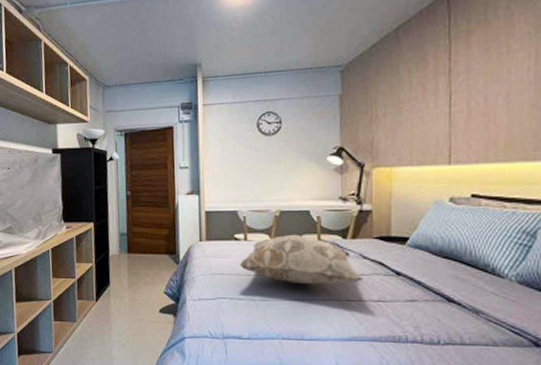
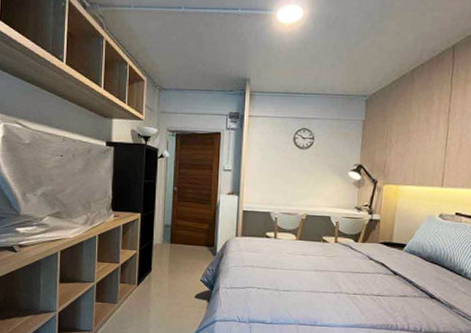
decorative pillow: present [239,234,363,284] -> none [268,235,368,279]

